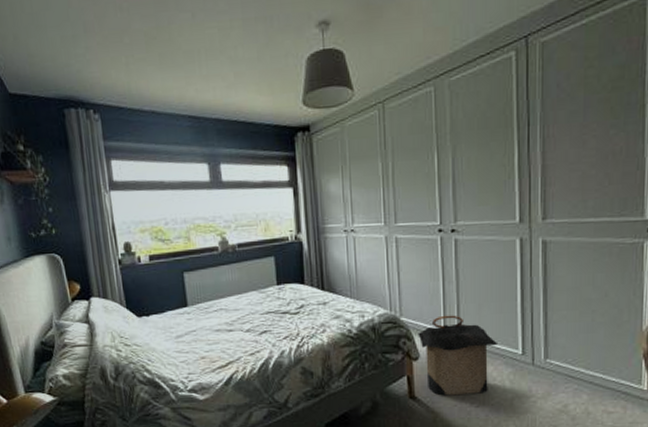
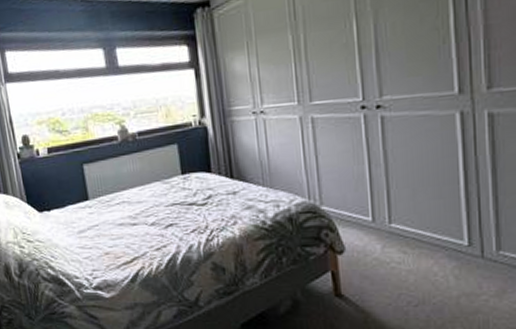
laundry hamper: present [418,315,499,396] -> none [342,202,439,294]

